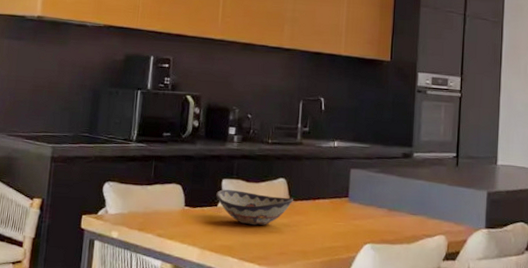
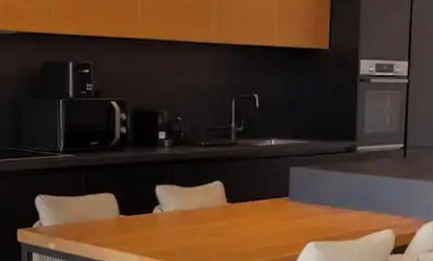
decorative bowl: present [216,189,293,226] -> none [151,196,231,230]

